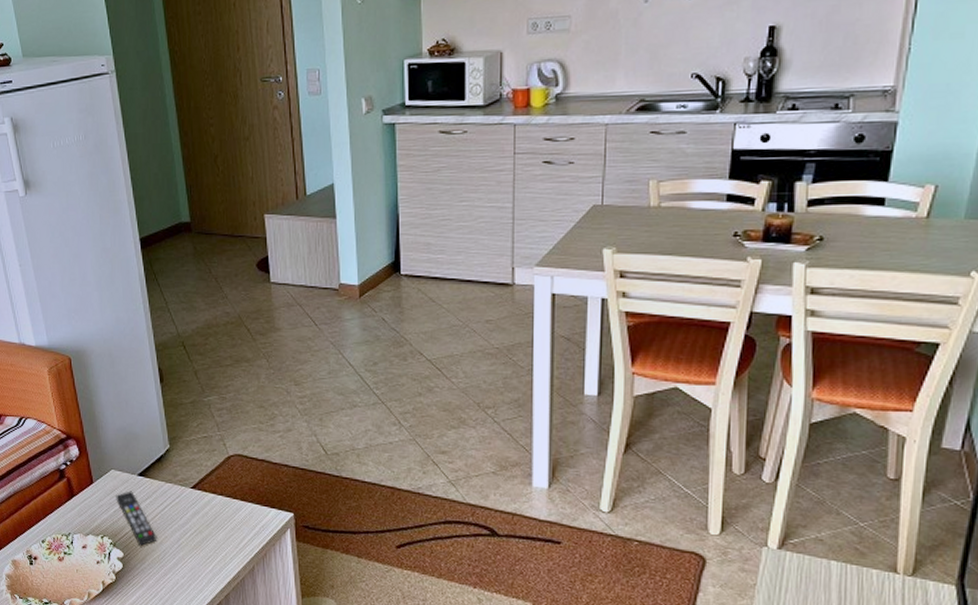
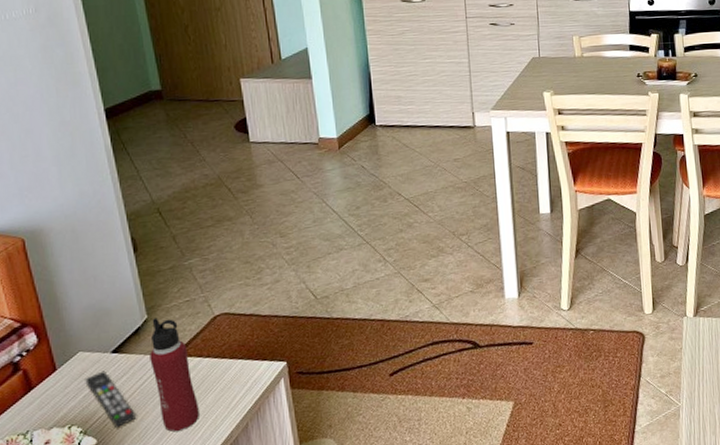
water bottle: none [170,448,211,561] -> present [149,317,199,432]

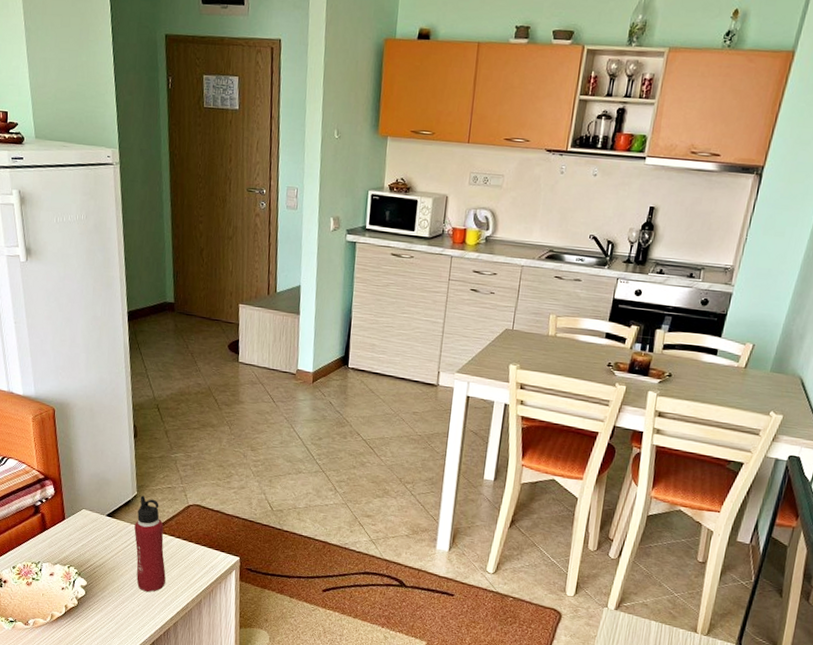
remote control: present [85,370,136,428] -> none [84,528,118,577]

